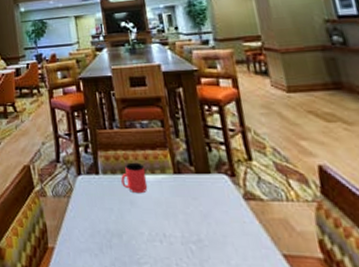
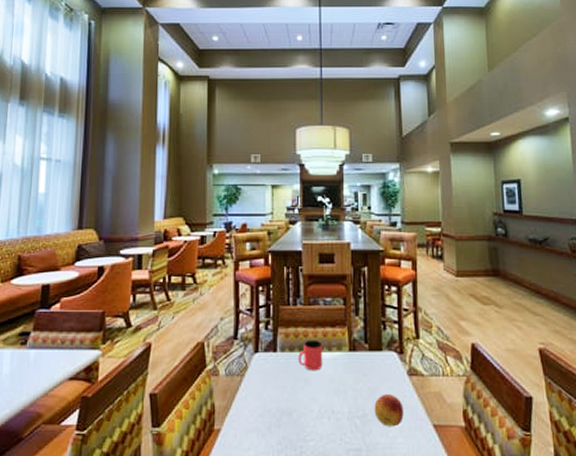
fruit: none [209,218,246,255] -> present [374,393,404,427]

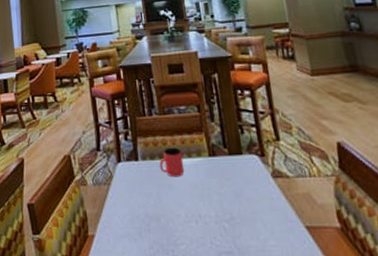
fruit: present [374,393,404,427] -> none [241,196,273,230]

